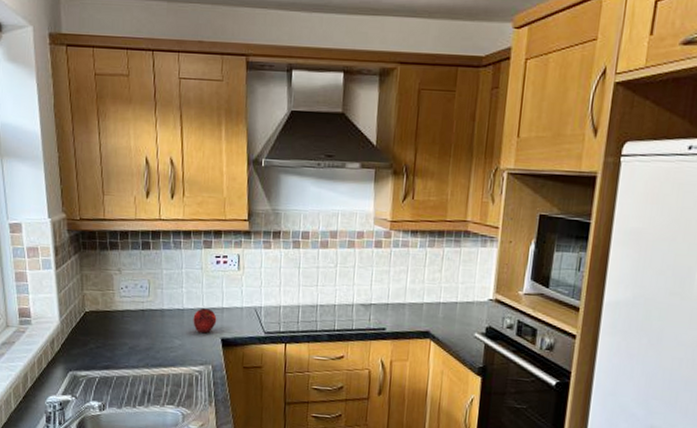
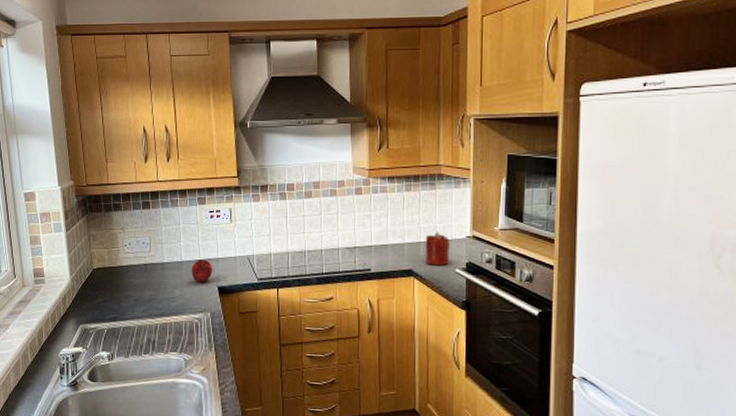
candle: none [444,292,472,329] -> present [425,231,450,266]

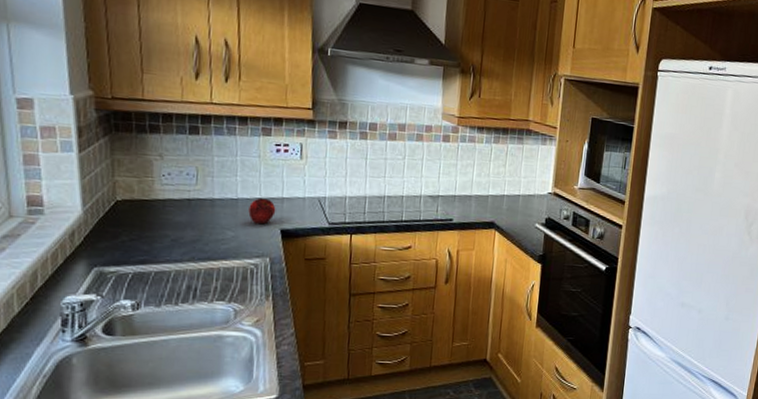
candle: present [425,231,450,266] -> none [508,186,533,220]

